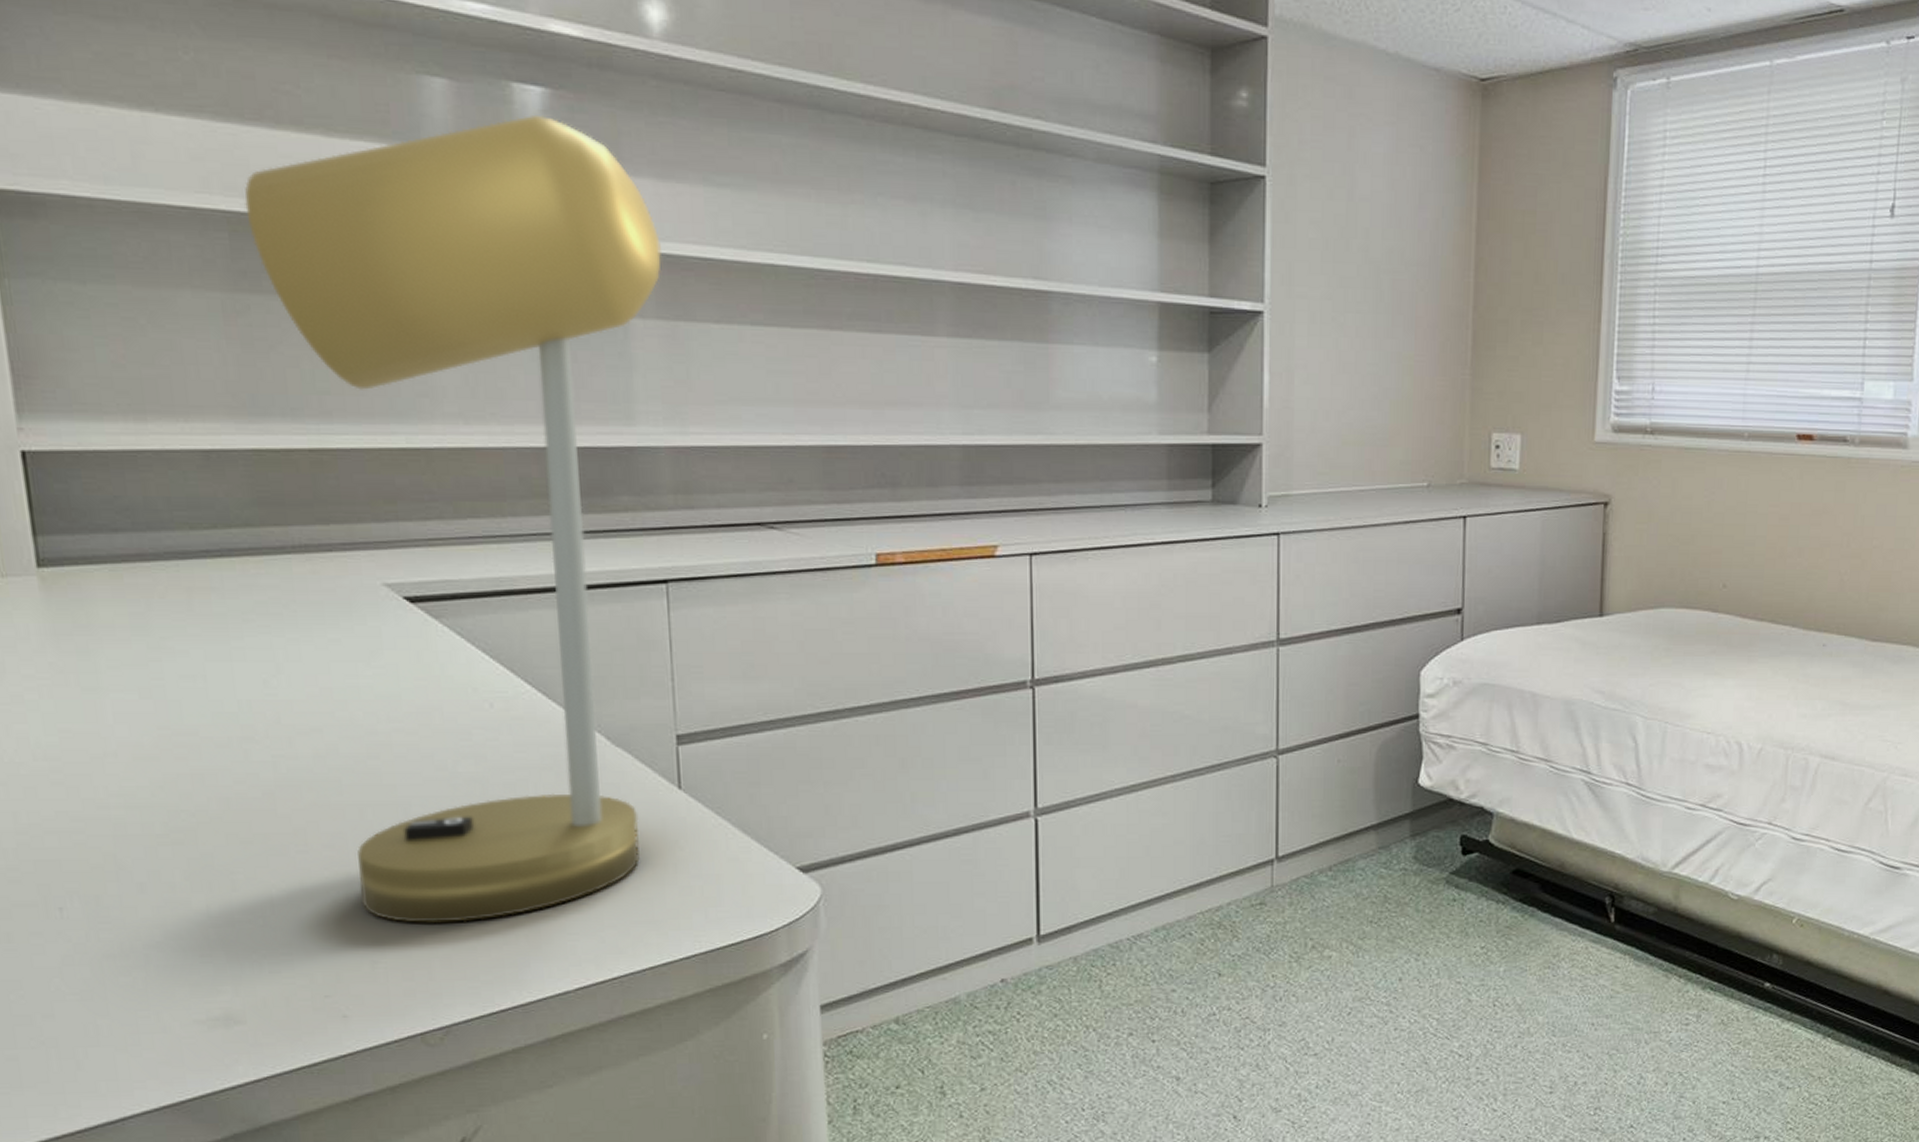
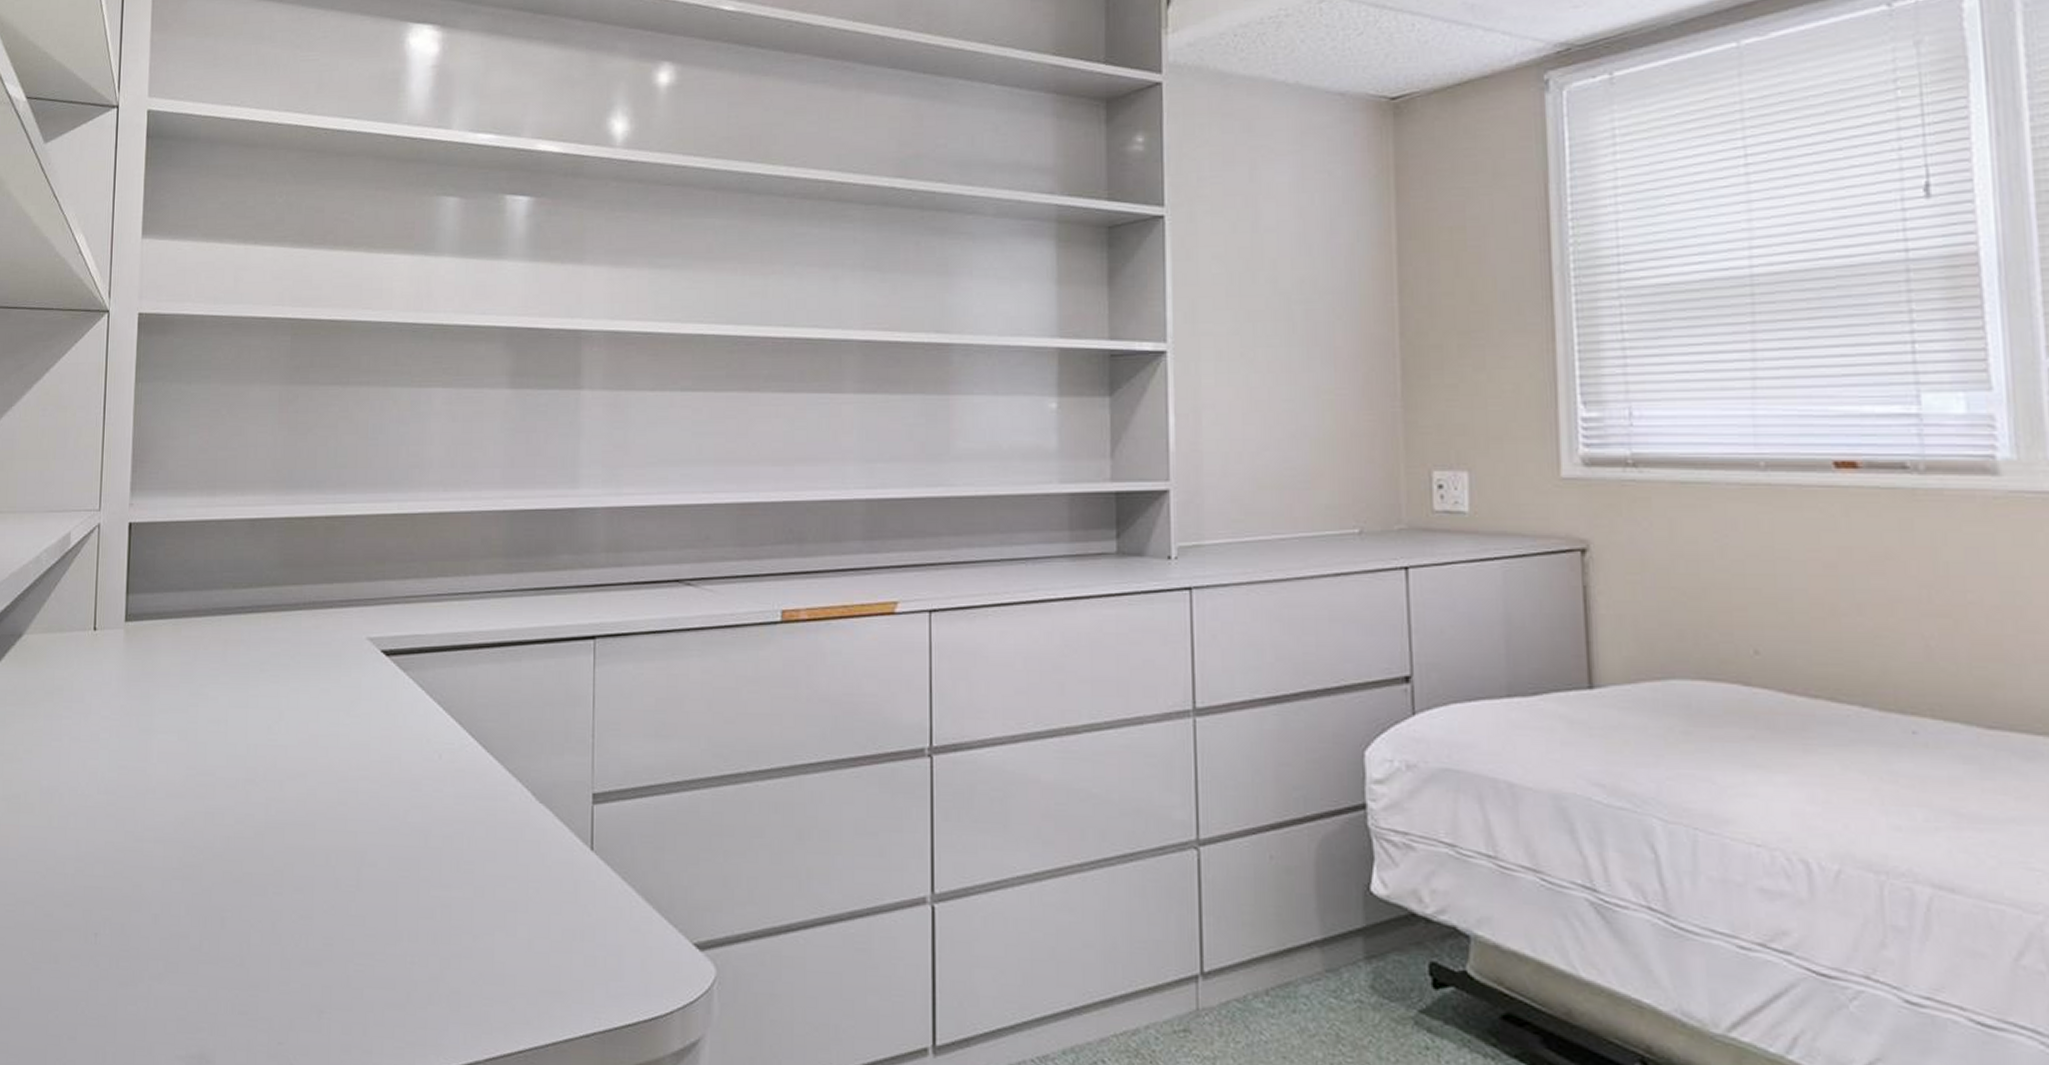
desk lamp: present [244,116,662,923] -> none [305,221,610,977]

